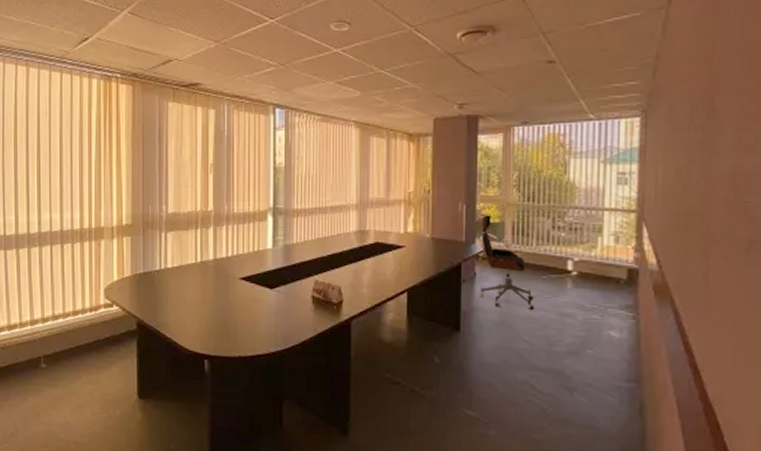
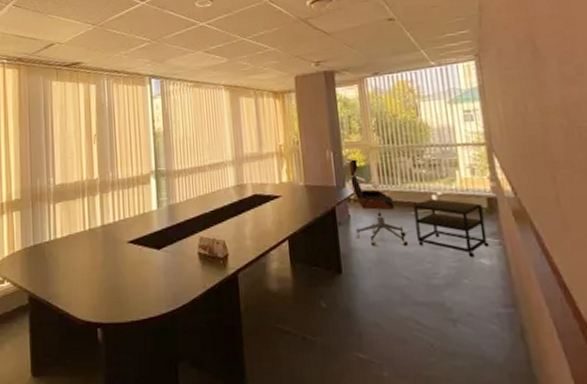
side table: none [545,264,622,328] -> present [413,198,489,257]

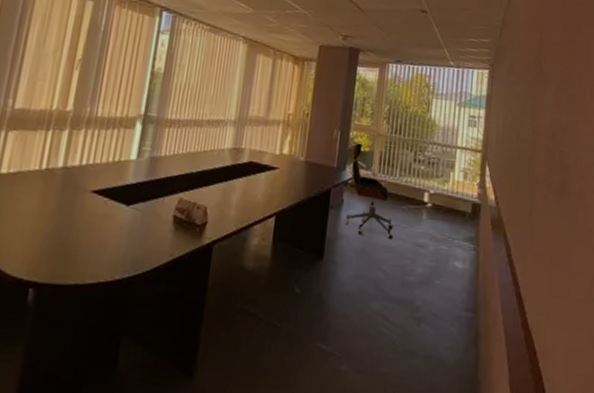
side table: present [413,198,489,257] -> none [402,195,466,259]

